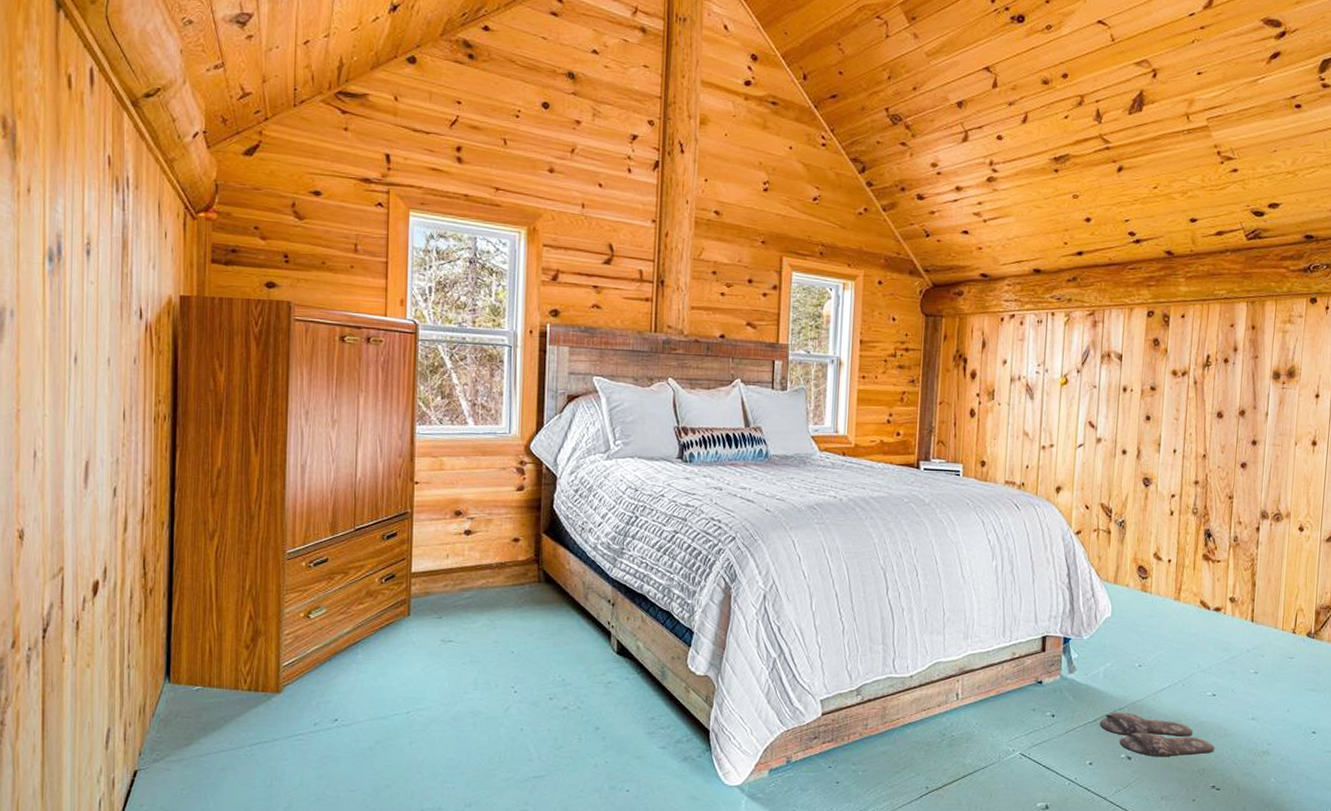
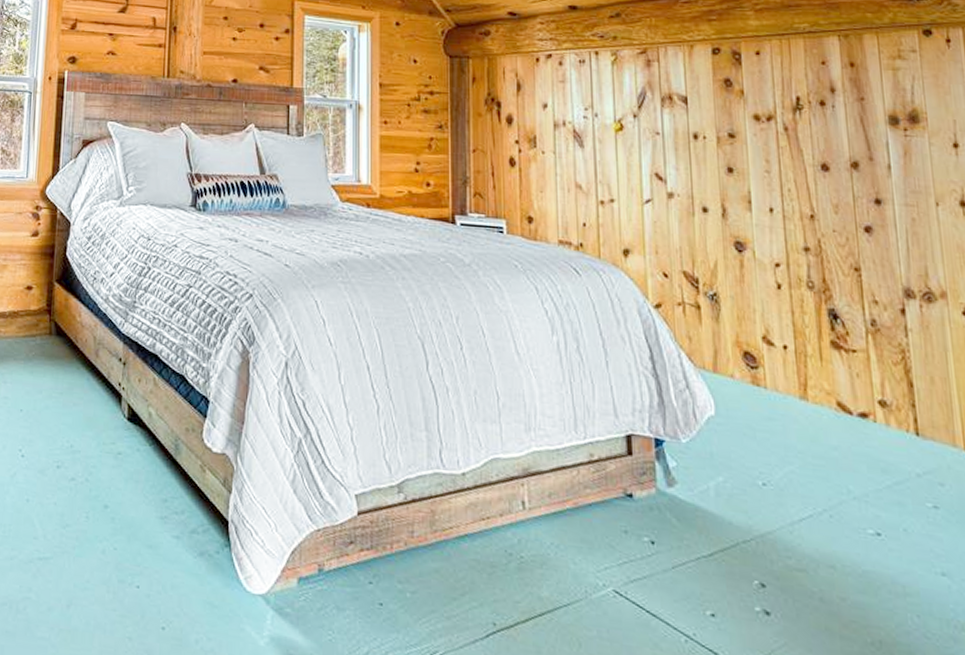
slippers: present [1099,712,1214,757] -> none [718,545,892,619]

